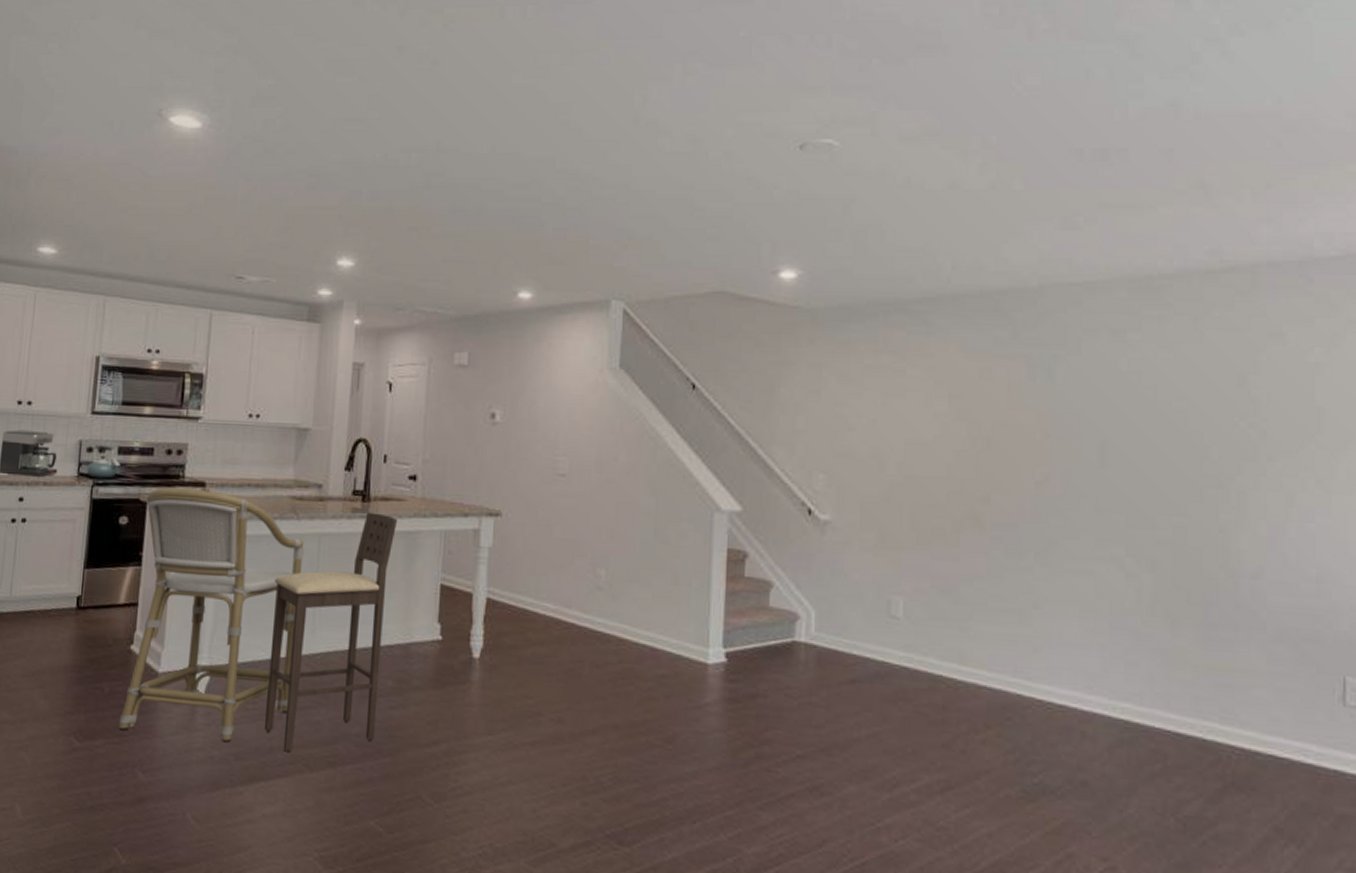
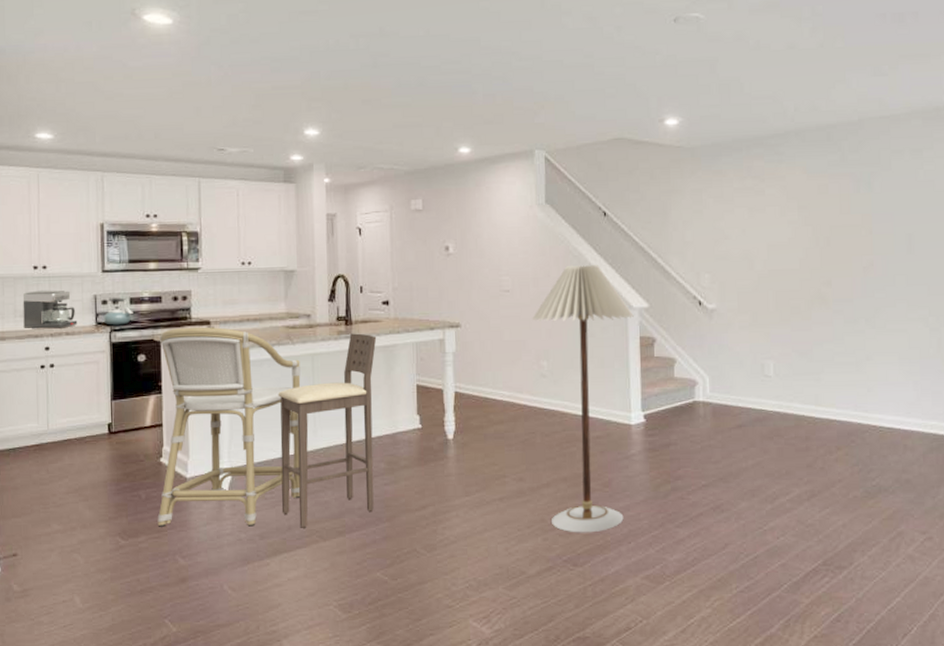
floor lamp: none [591,449,721,803] -> present [532,265,634,533]

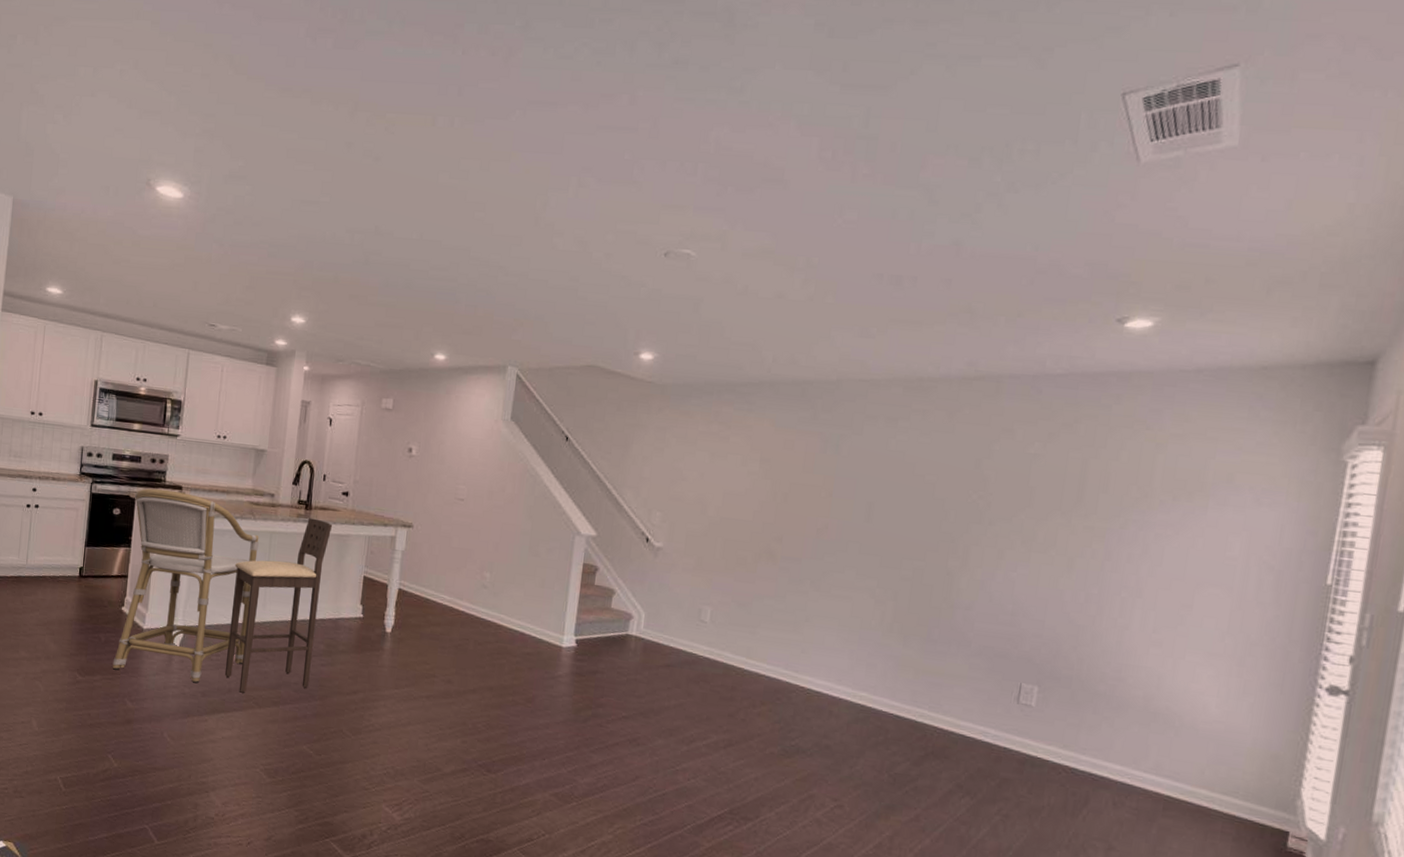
coffee maker: present [22,290,78,329] -> none [16,434,64,473]
kettle: present [103,298,133,326] -> none [86,451,114,479]
floor lamp: present [532,265,634,533] -> none [471,484,581,744]

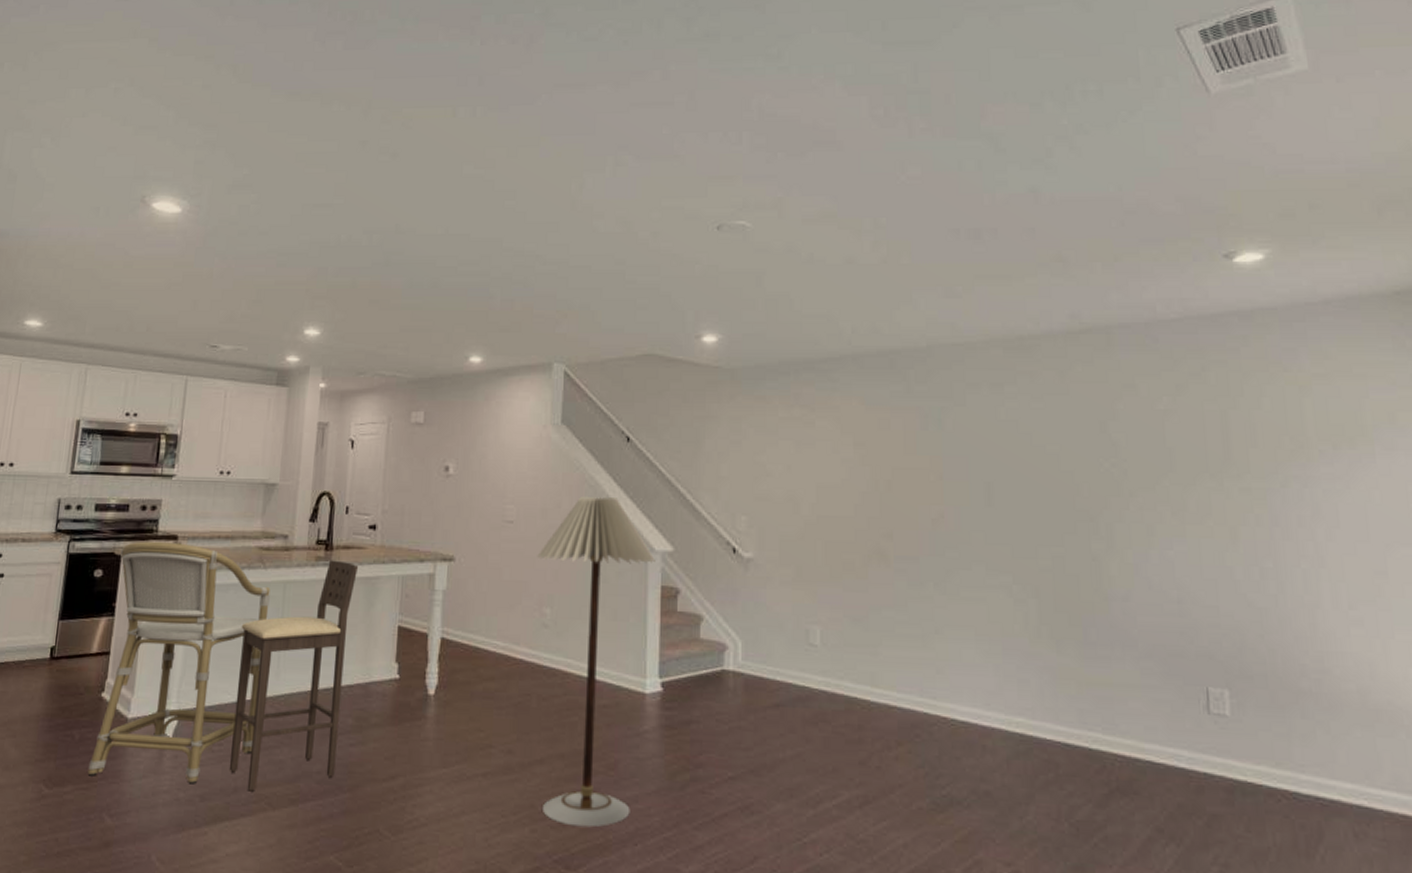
floor lamp: none [471,484,581,744] -> present [537,497,655,828]

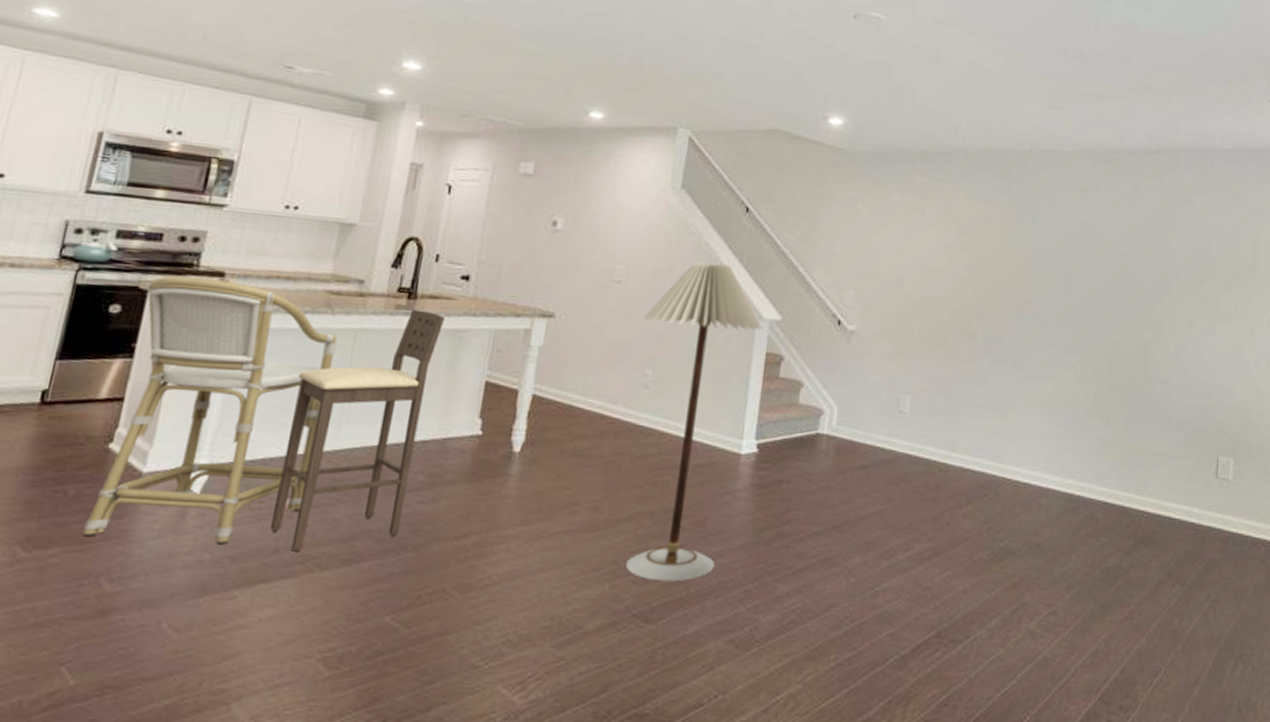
kettle: none [63,503,97,534] -> present [70,226,118,264]

